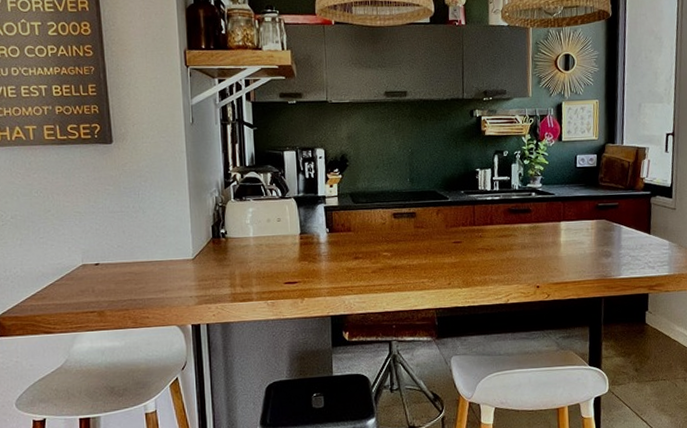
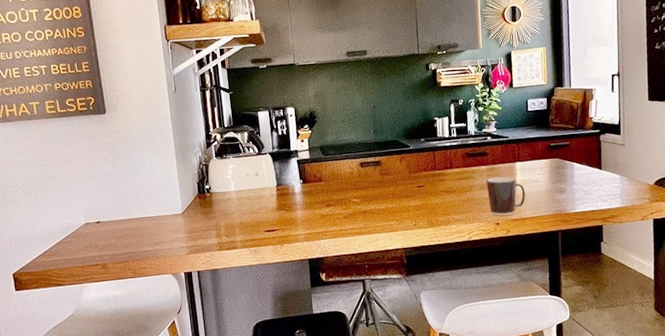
mug: none [528,236,569,279] -> present [486,176,526,217]

